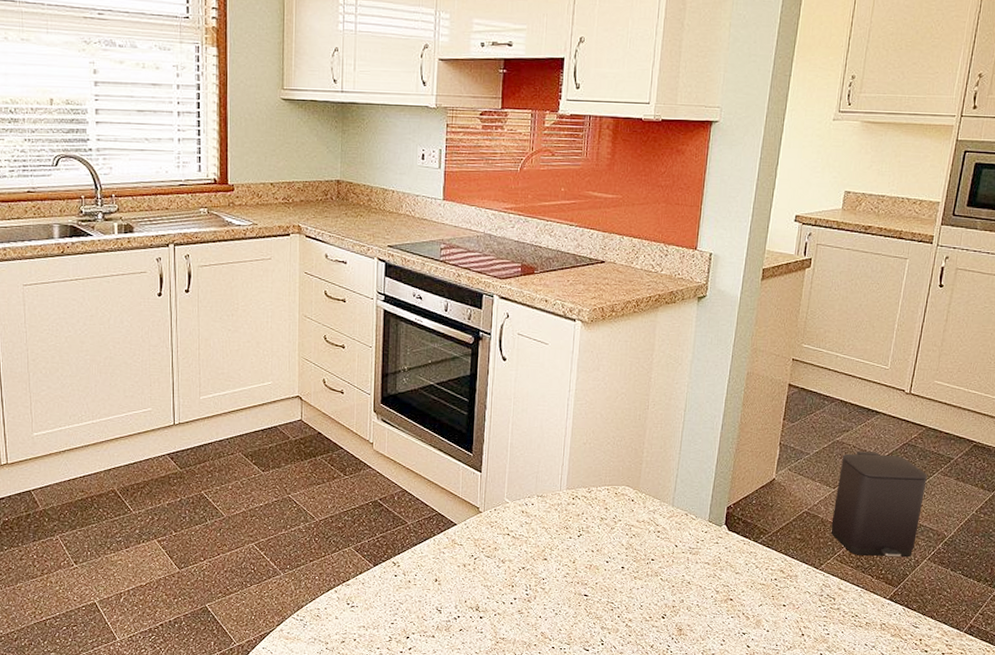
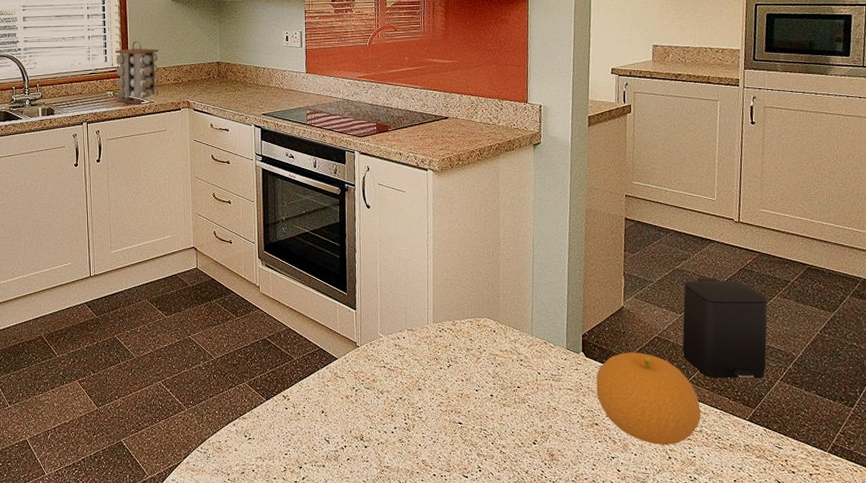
spice rack: none [211,148,266,226] -> present [115,40,159,105]
fruit: none [735,526,842,622] -> present [596,352,701,445]

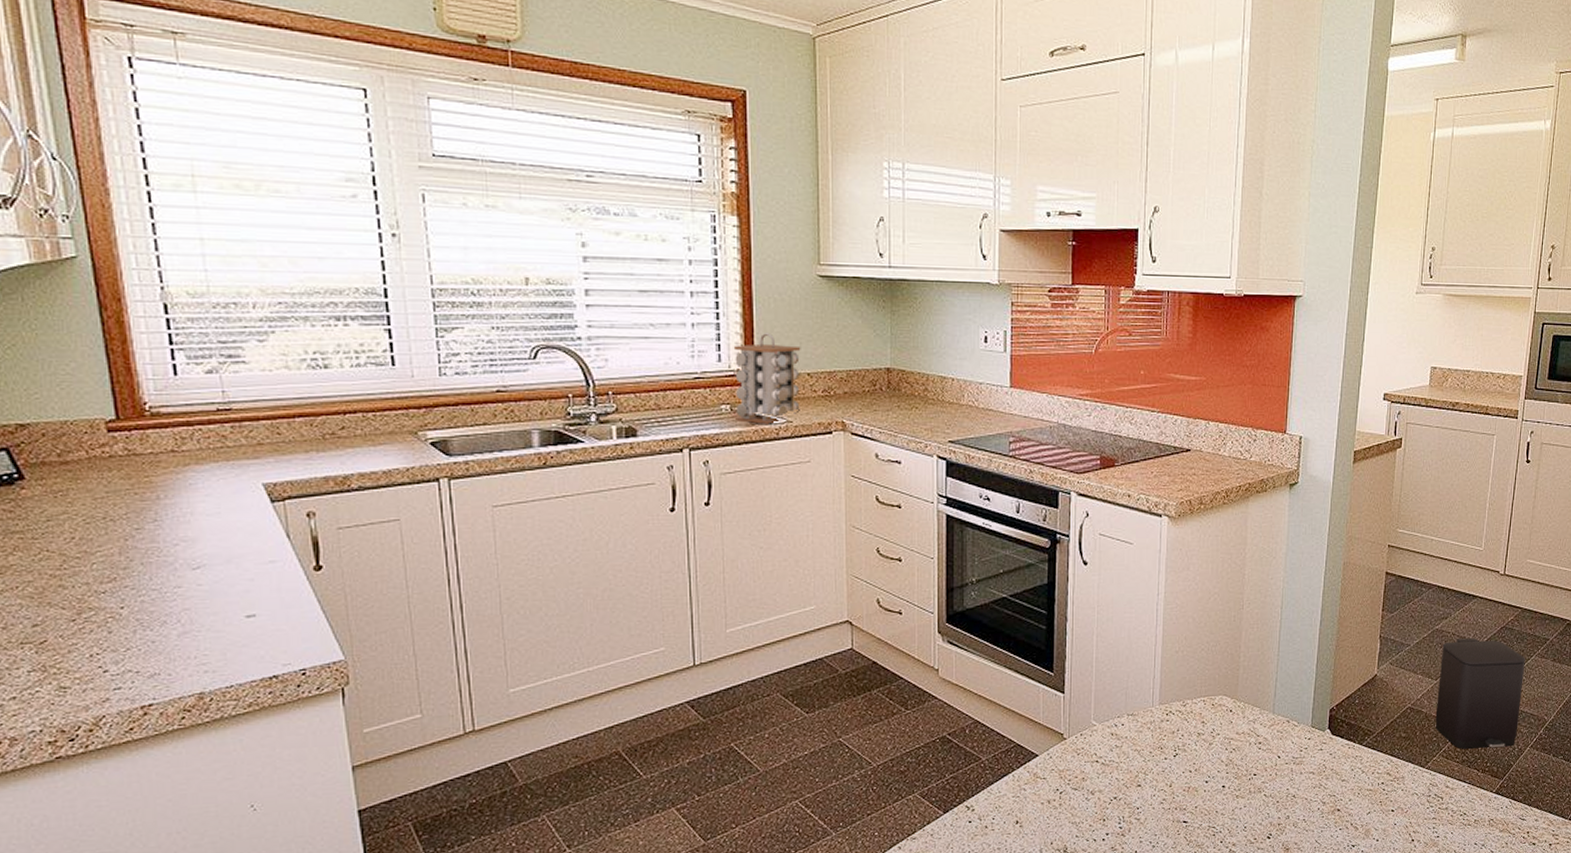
fruit: present [596,352,701,445] -> none [1341,725,1448,827]

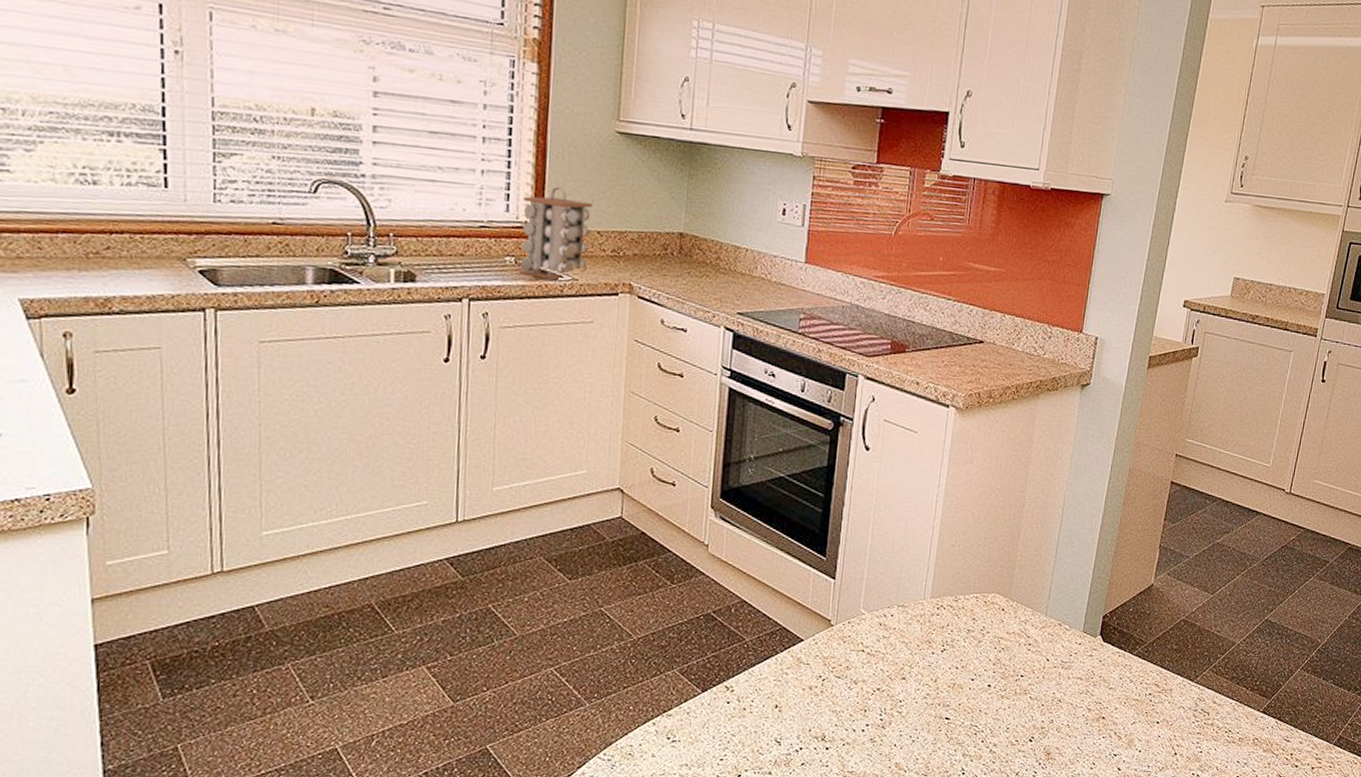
pedal bin: present [1435,638,1525,749] -> none [1207,554,1304,667]

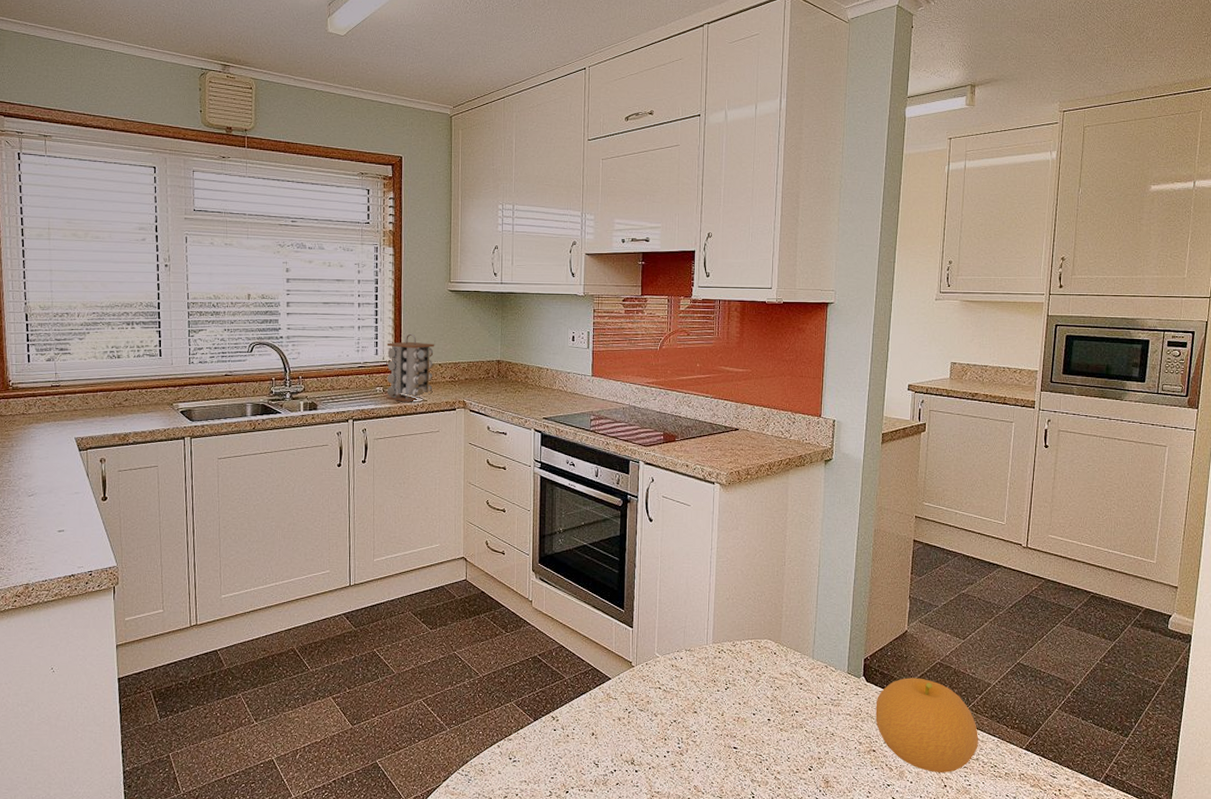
fruit: none [1108,636,1216,740] -> present [875,677,978,773]

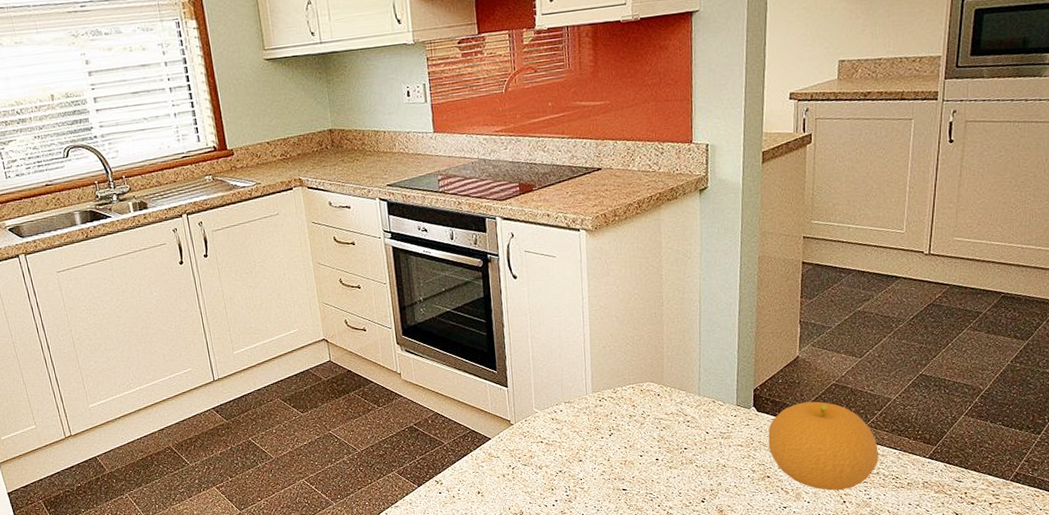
spice rack: present [386,333,435,402] -> none [207,113,265,189]

